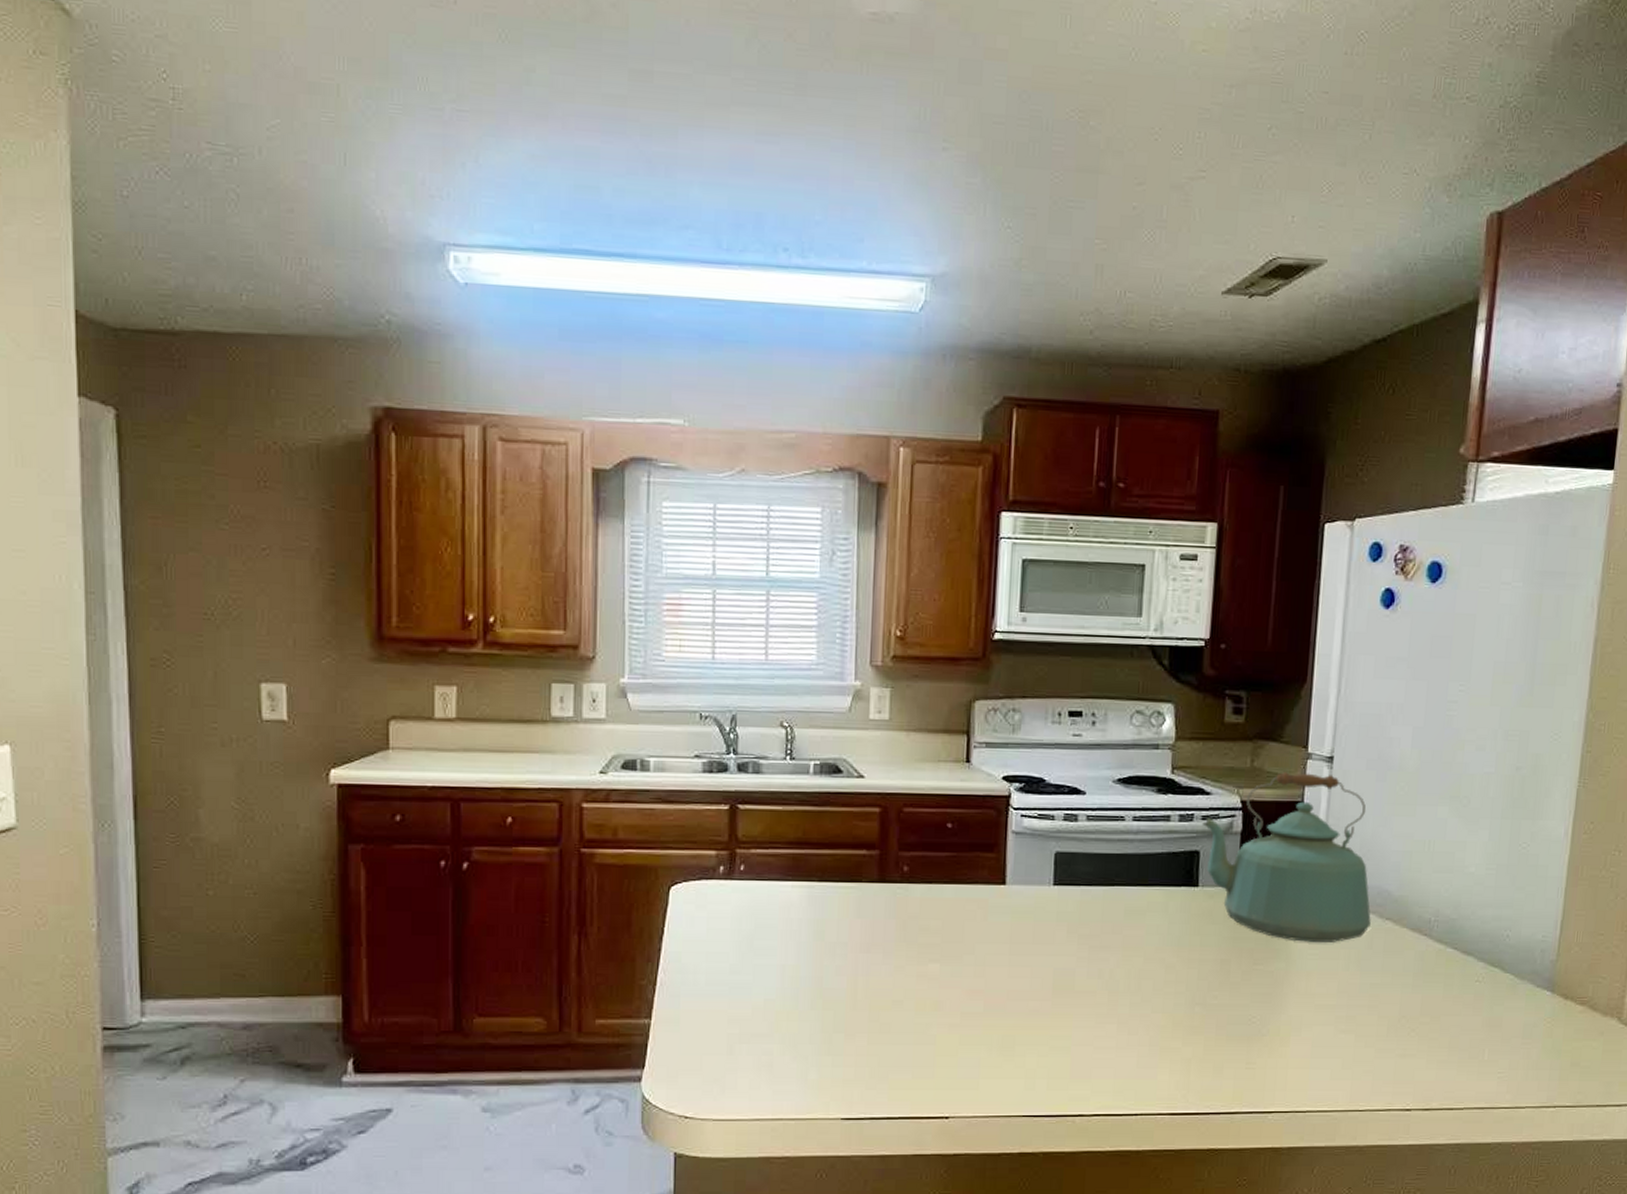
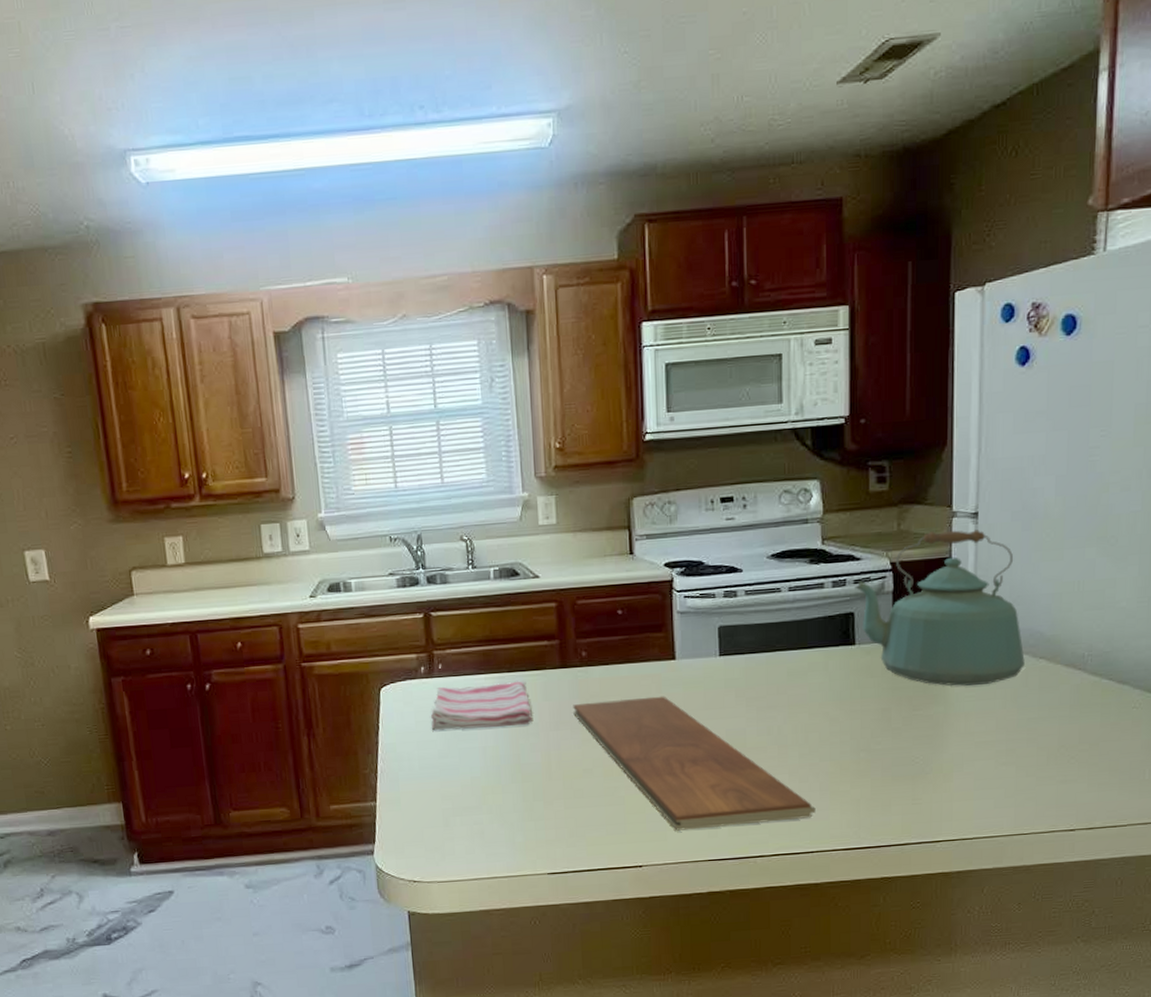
dish towel: none [724,890,841,945] -> present [430,680,532,731]
chopping board: none [888,924,1143,1079] -> present [573,696,816,831]

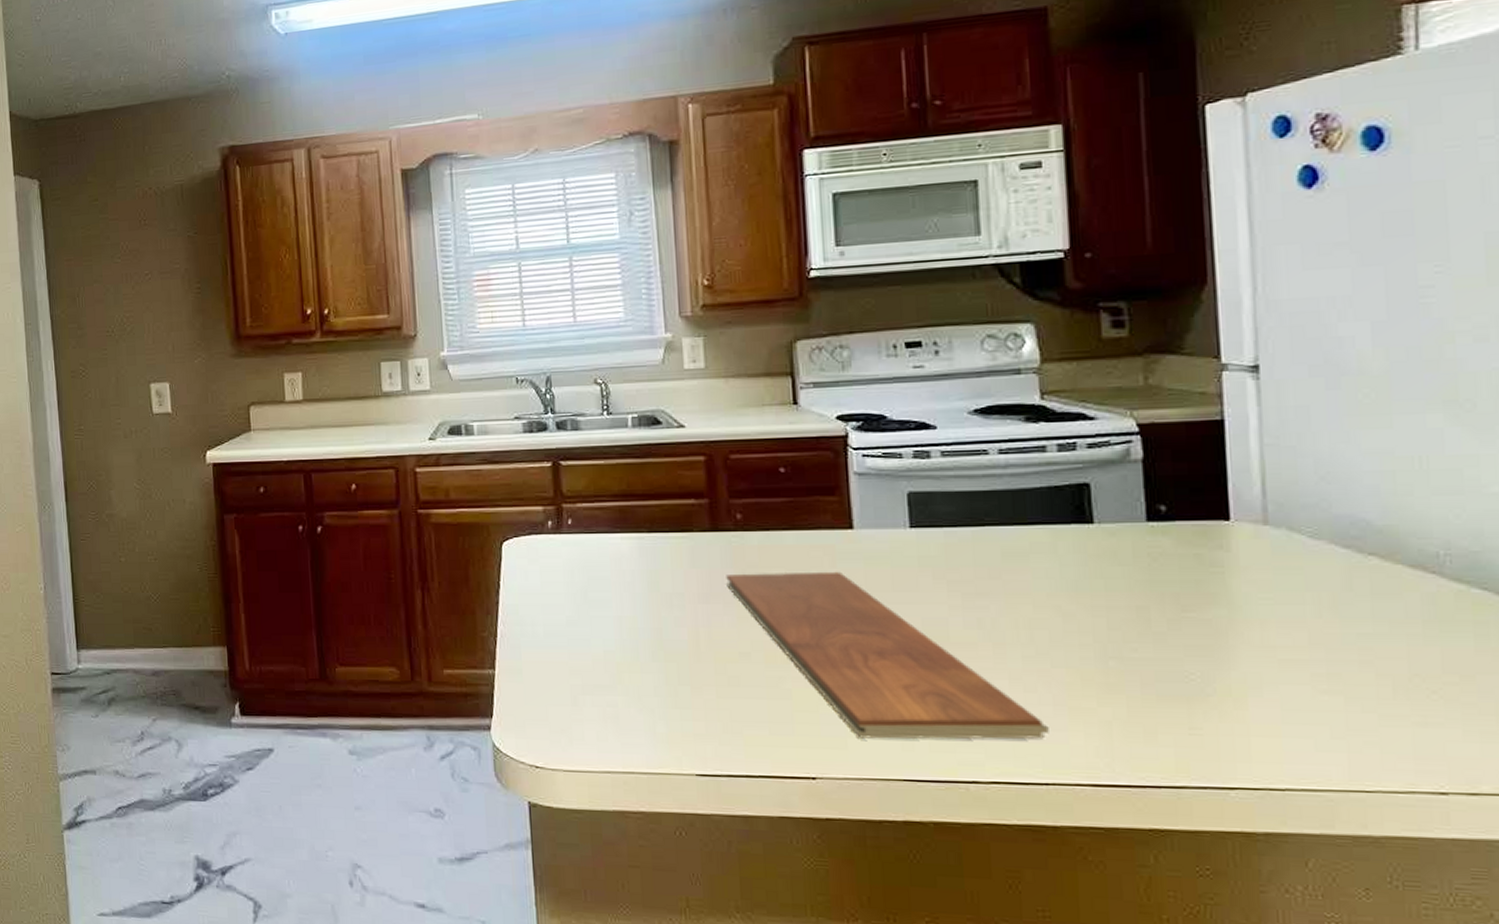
dish towel: present [430,680,532,731] -> none [557,543,677,595]
kettle: present [855,529,1025,687] -> none [1089,386,1346,584]

